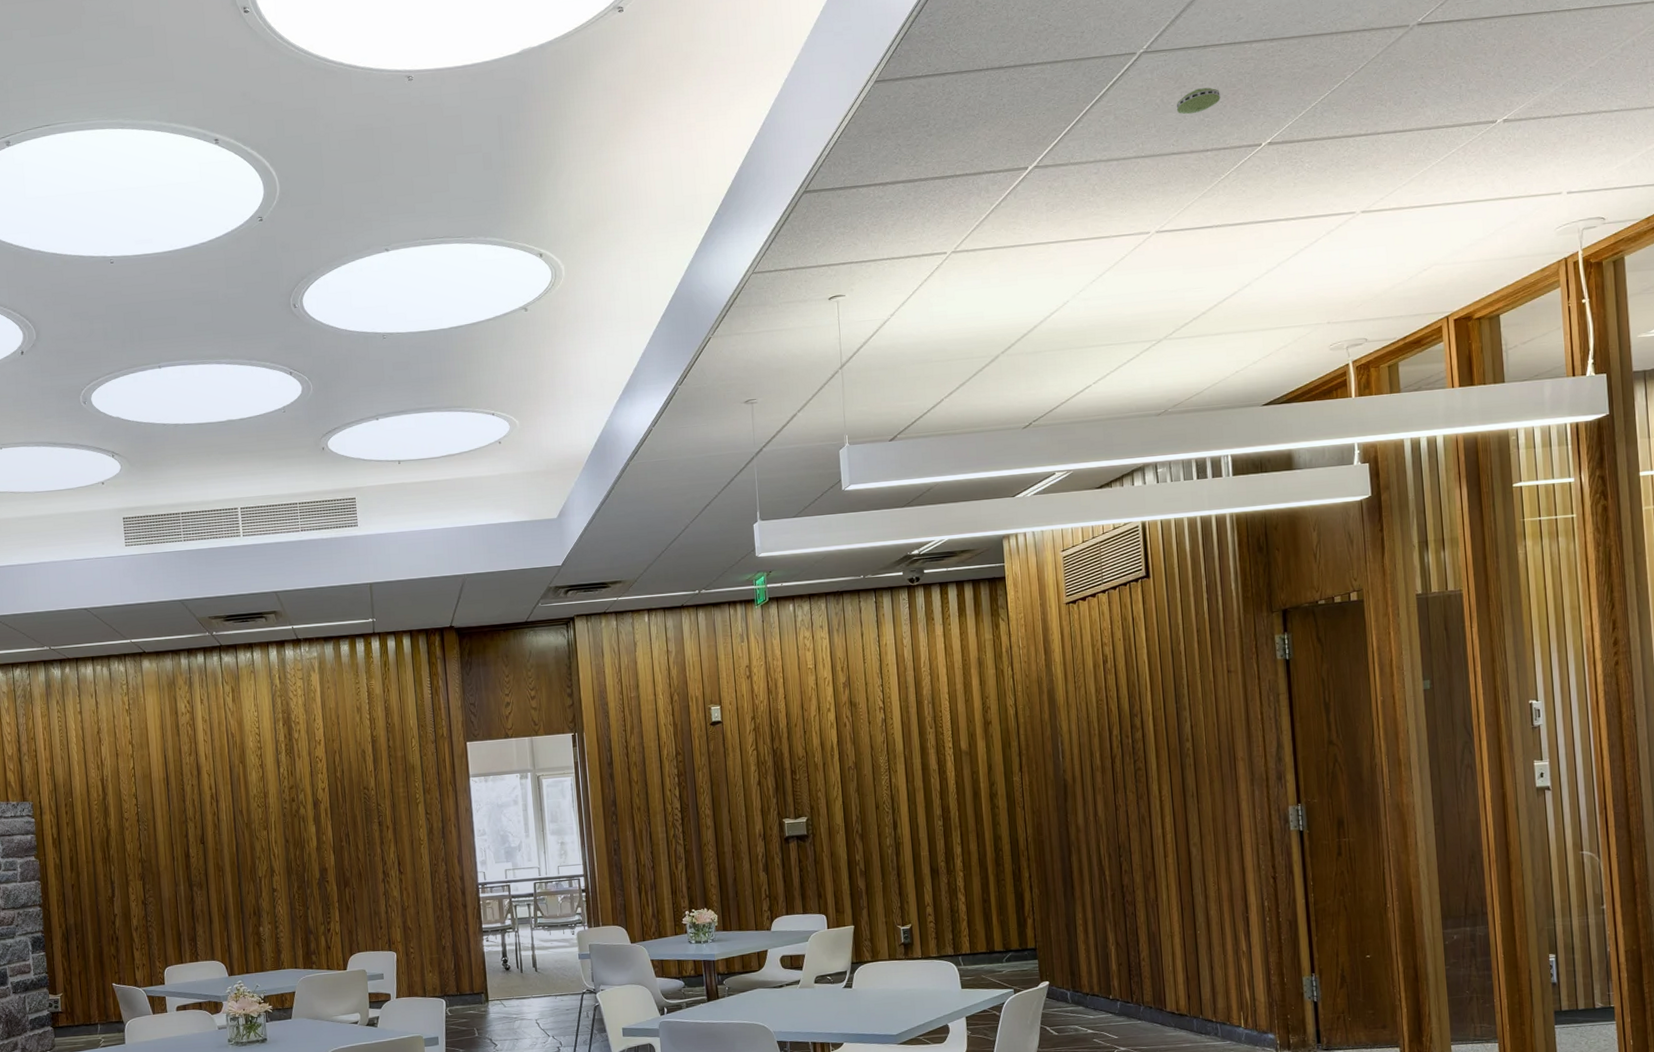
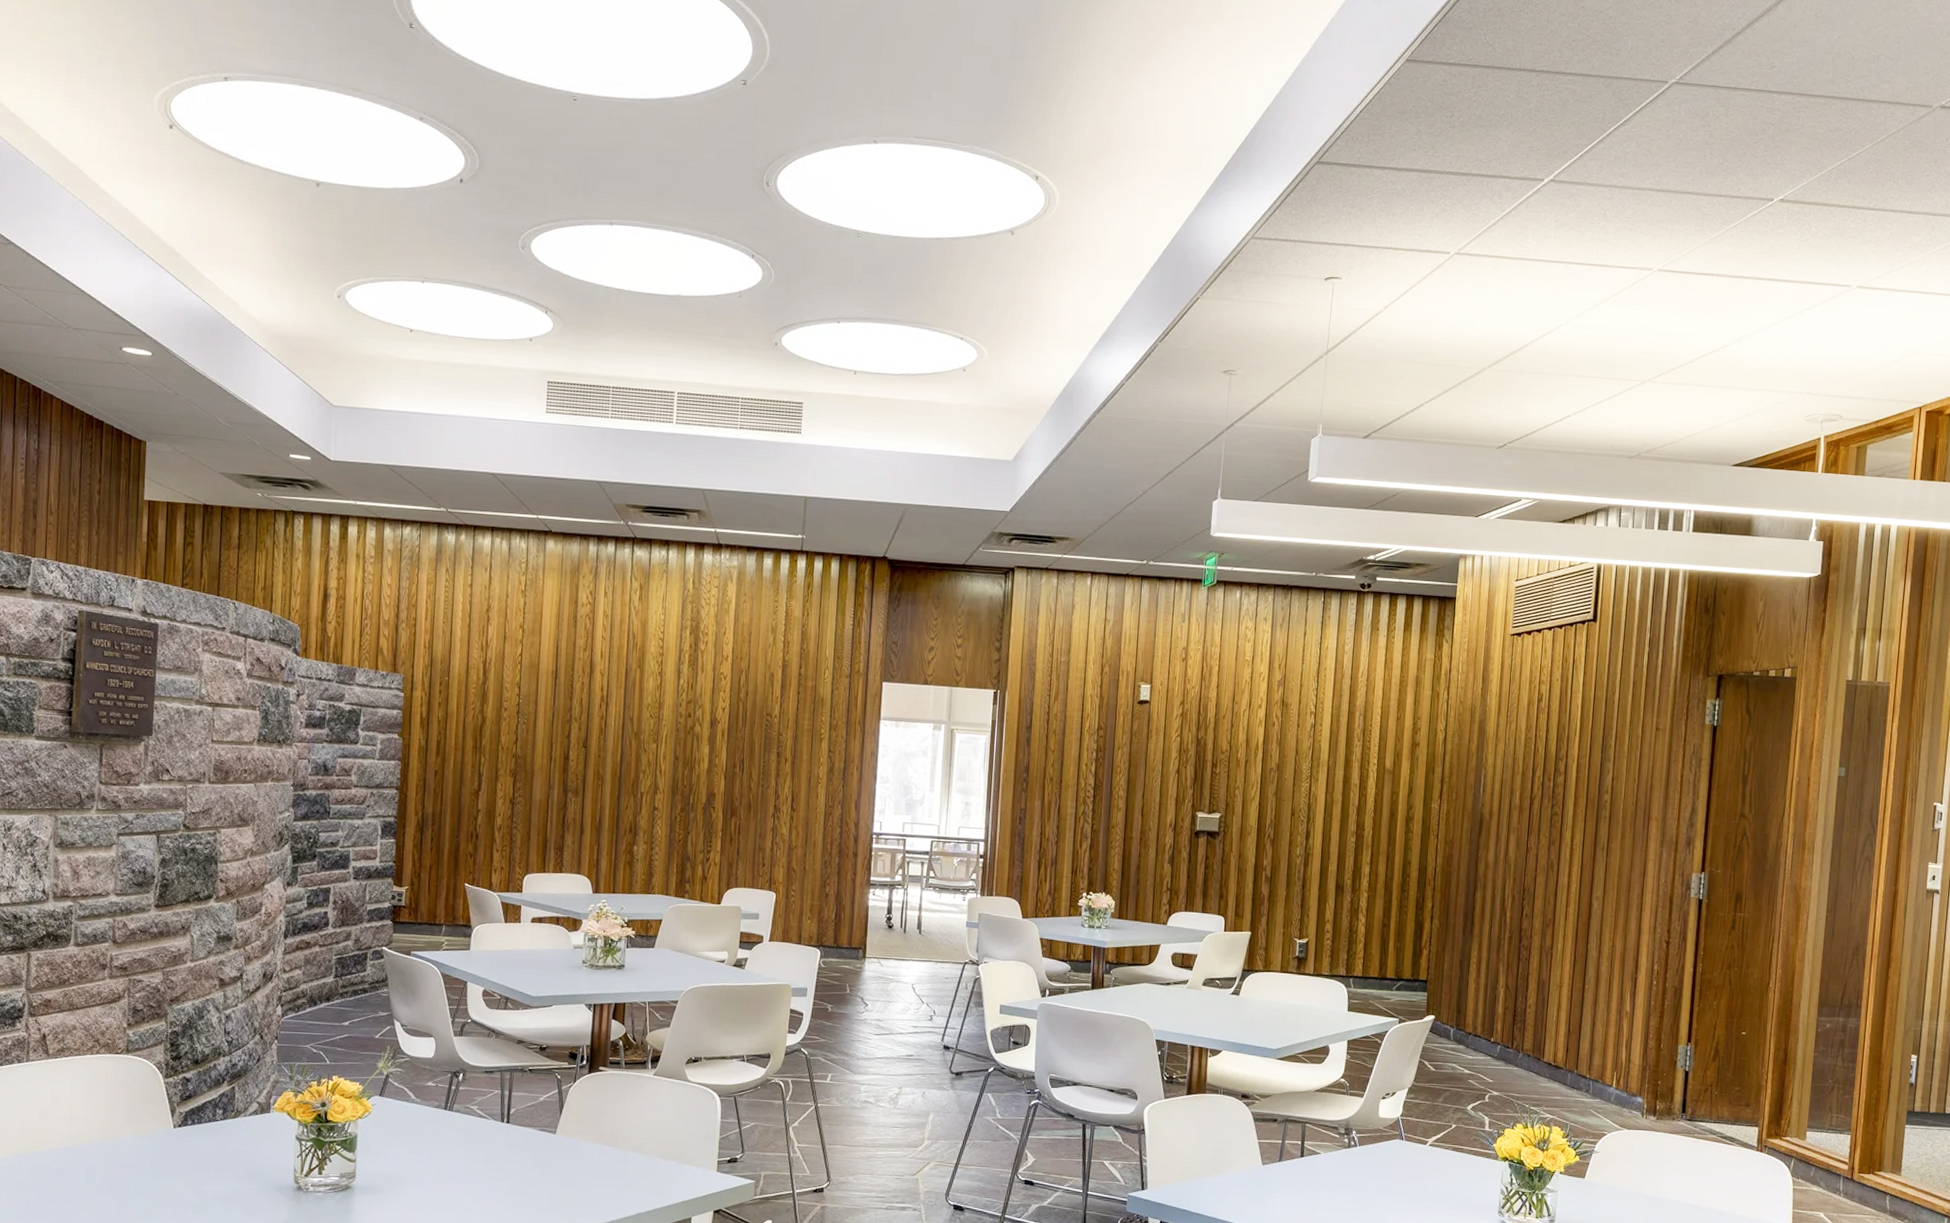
smoke detector: present [1176,87,1221,115] -> none [1697,130,1743,156]

